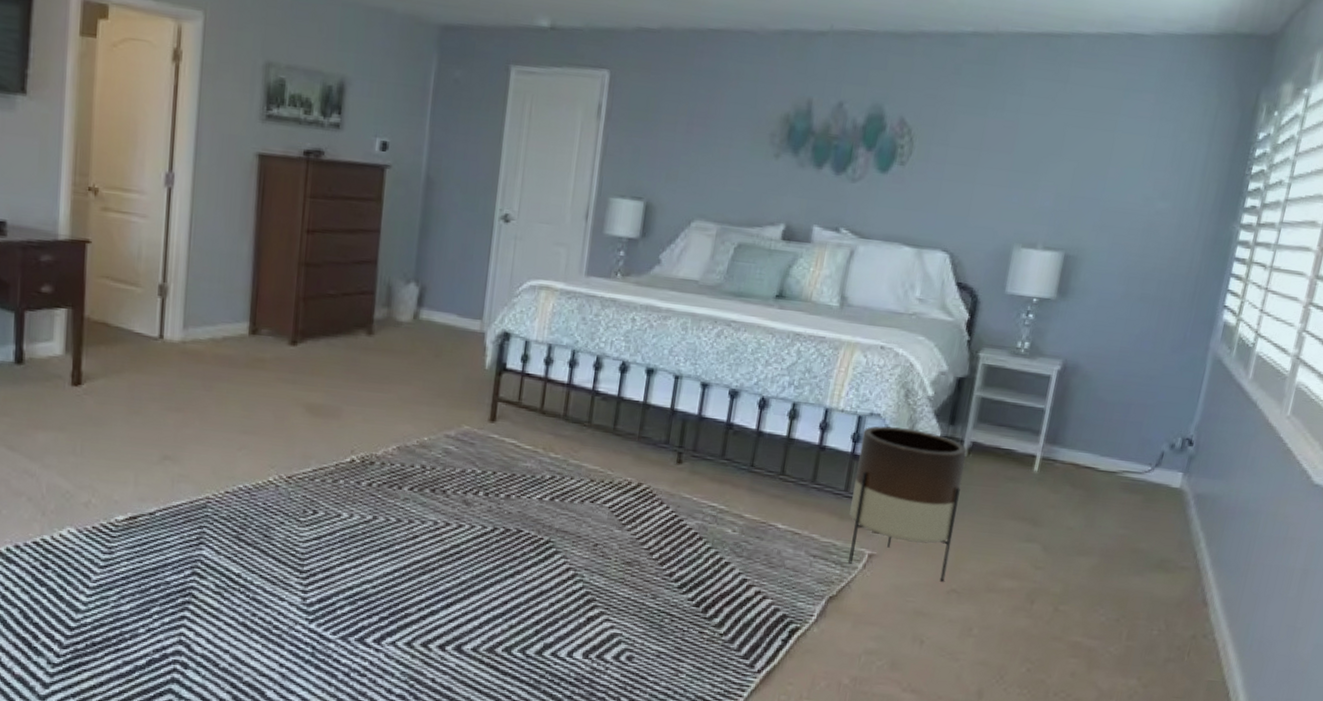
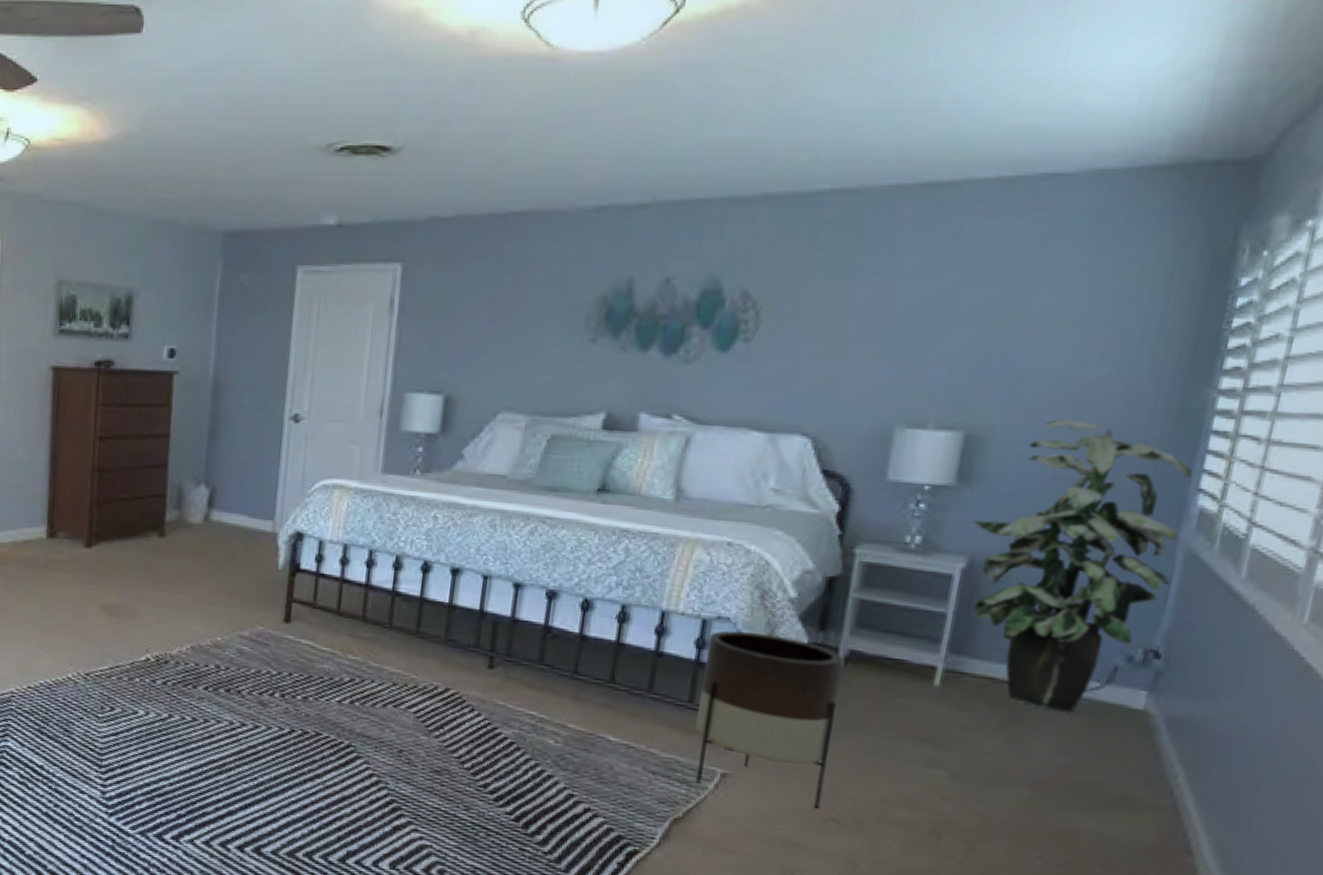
indoor plant: none [1065,244,1221,491] -> present [972,419,1193,712]

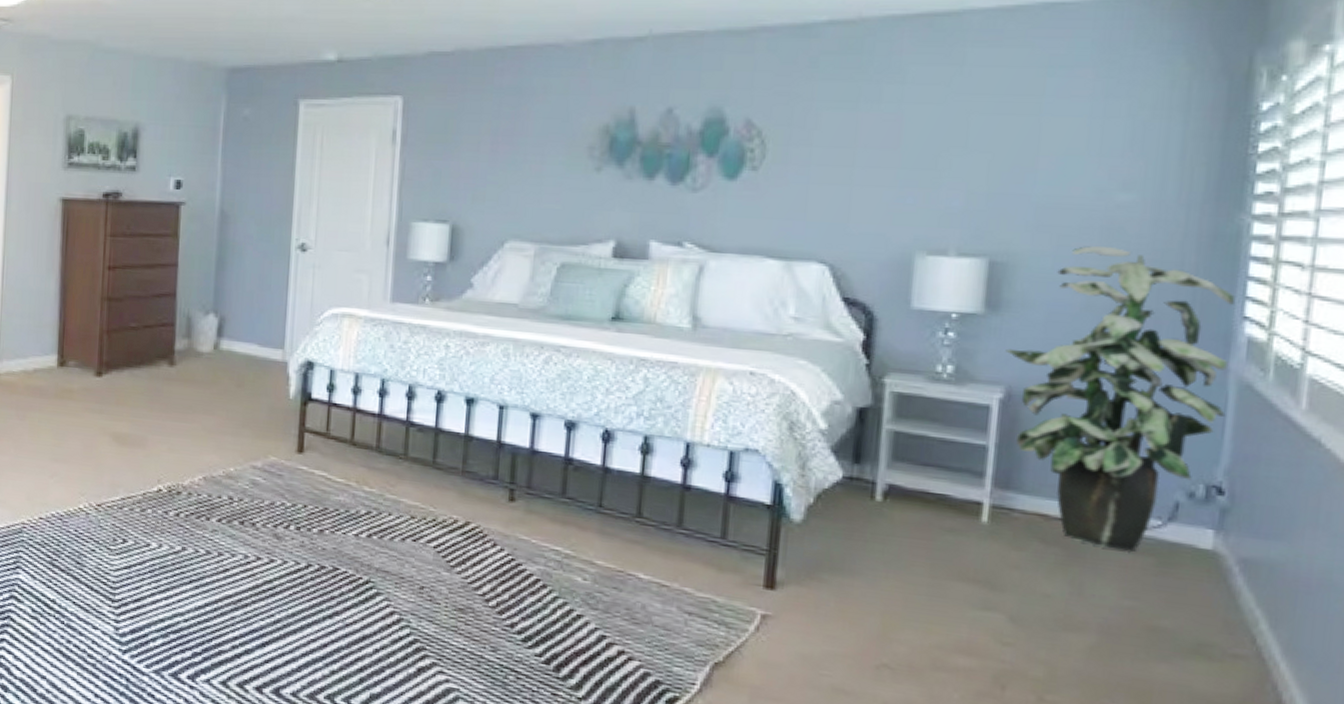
planter: present [695,630,844,809] -> none [729,463,883,654]

